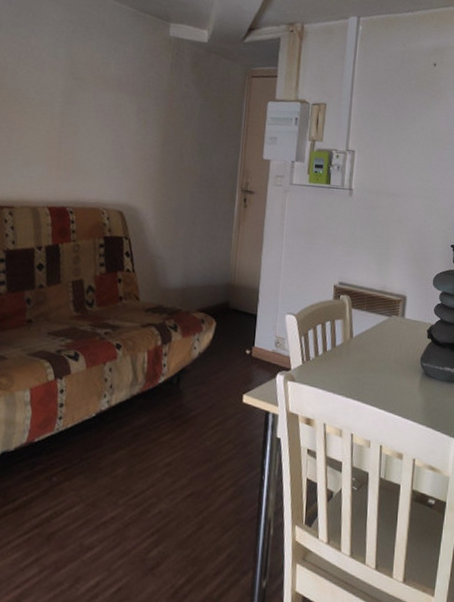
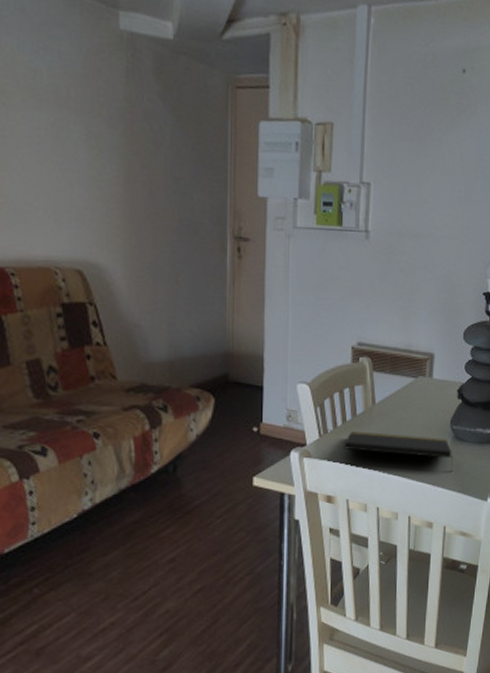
notepad: none [323,361,423,405] -> present [343,431,453,471]

